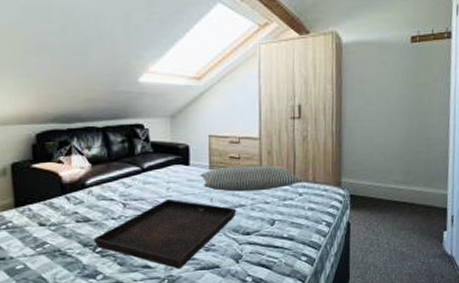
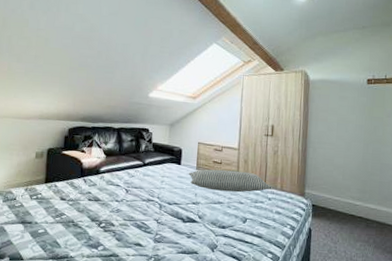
serving tray: present [93,198,237,269] -> none [100,190,216,250]

